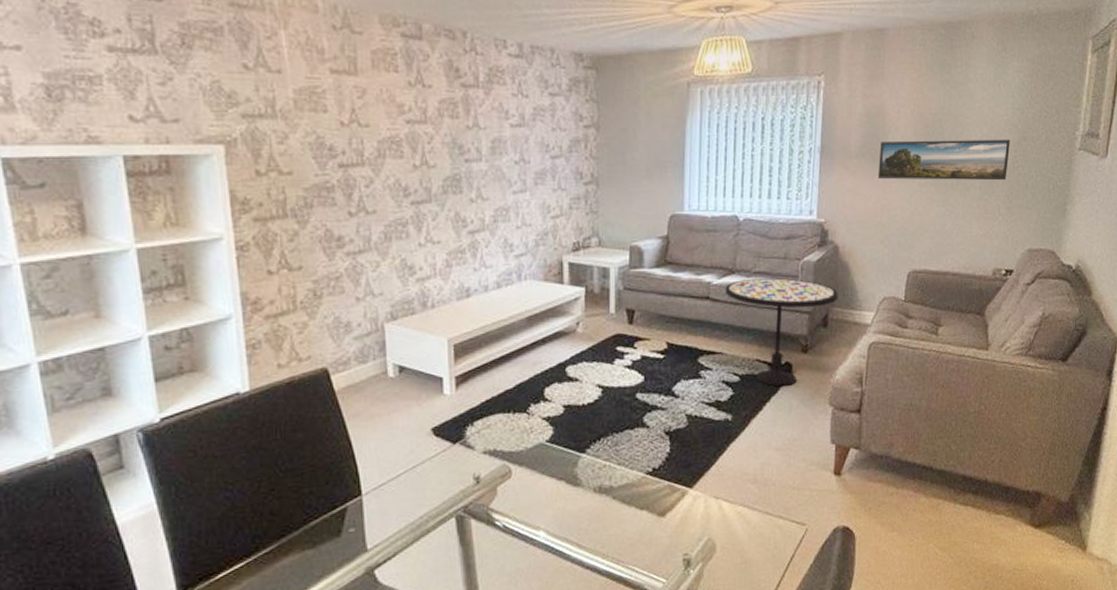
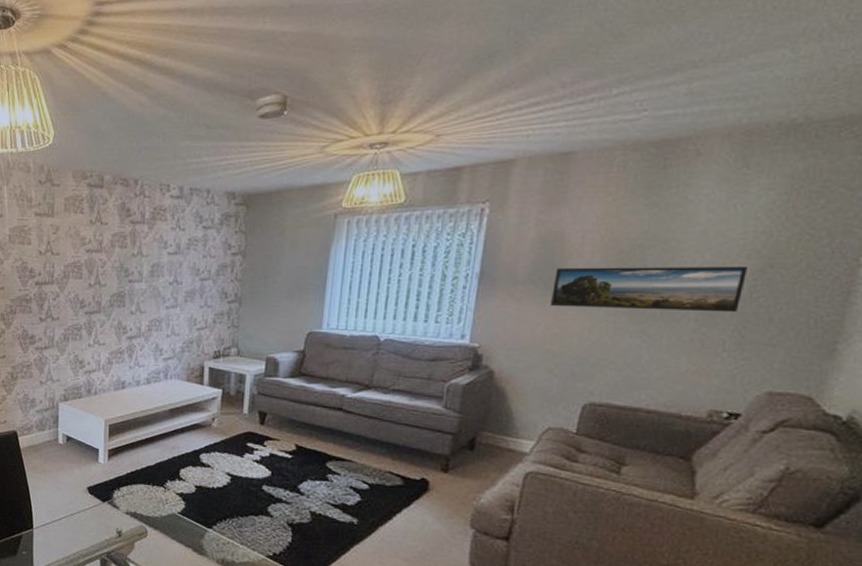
side table: present [725,278,838,387] -> none [359,395,490,501]

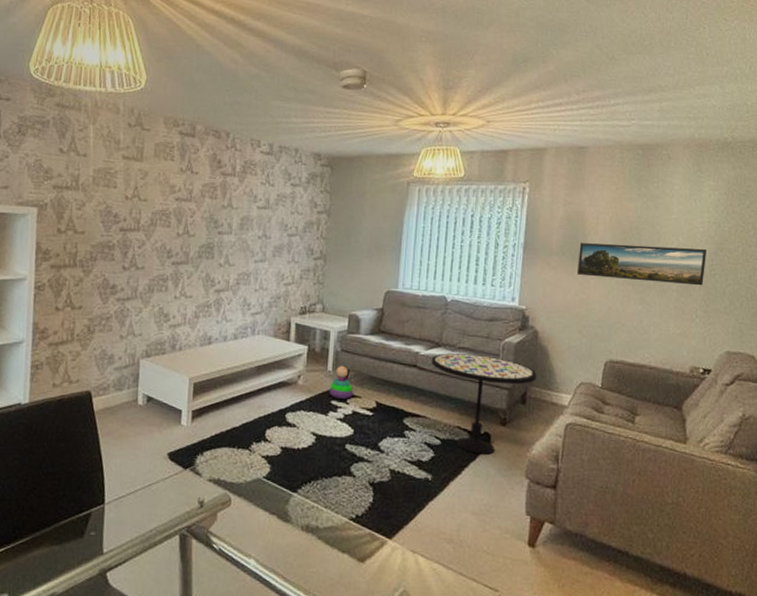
stacking toy: none [245,408,271,442] -> present [329,365,353,399]
side table: none [359,395,490,501] -> present [431,352,537,455]

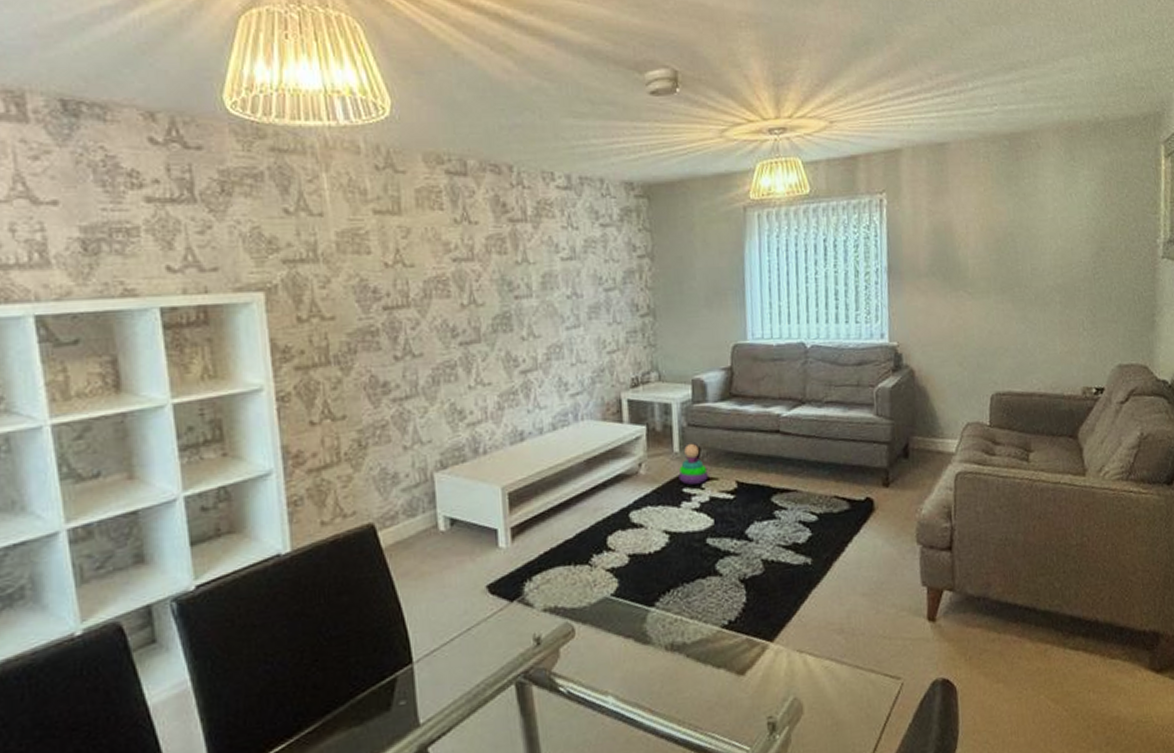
side table: present [431,352,537,455] -> none [795,407,918,525]
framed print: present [578,243,707,286] -> none [950,250,1089,298]

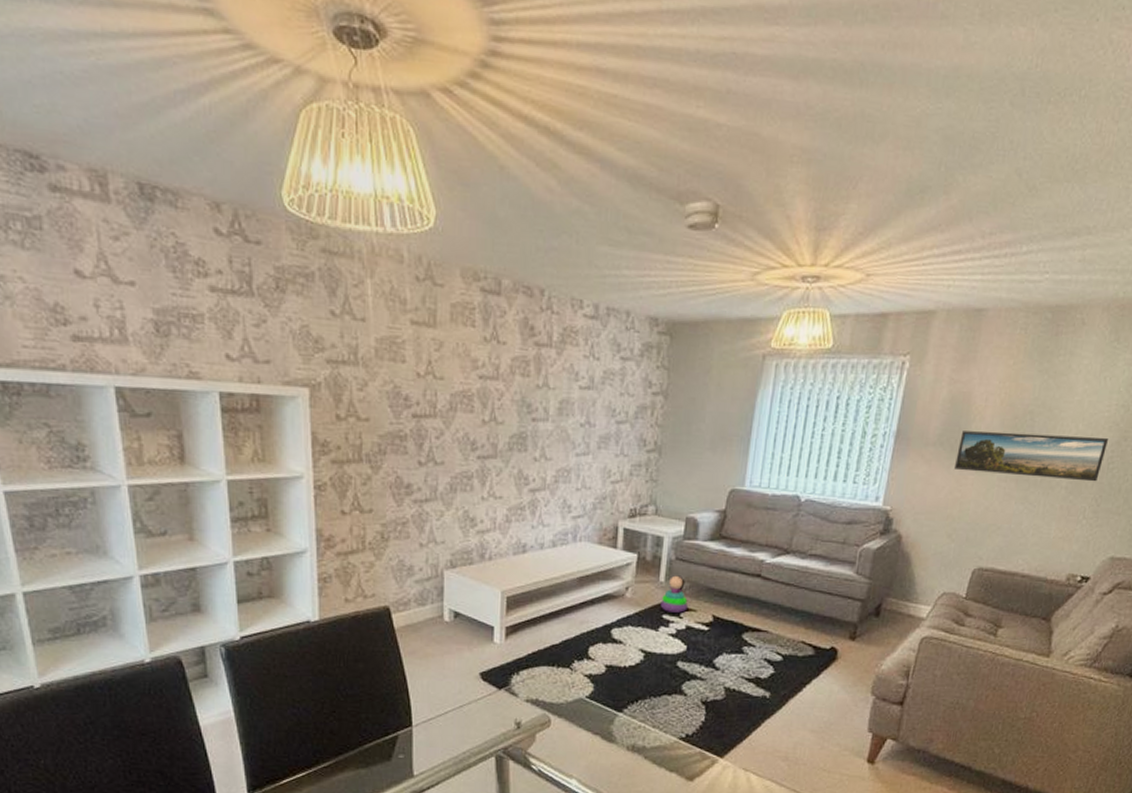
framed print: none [950,250,1089,298] -> present [955,431,1109,482]

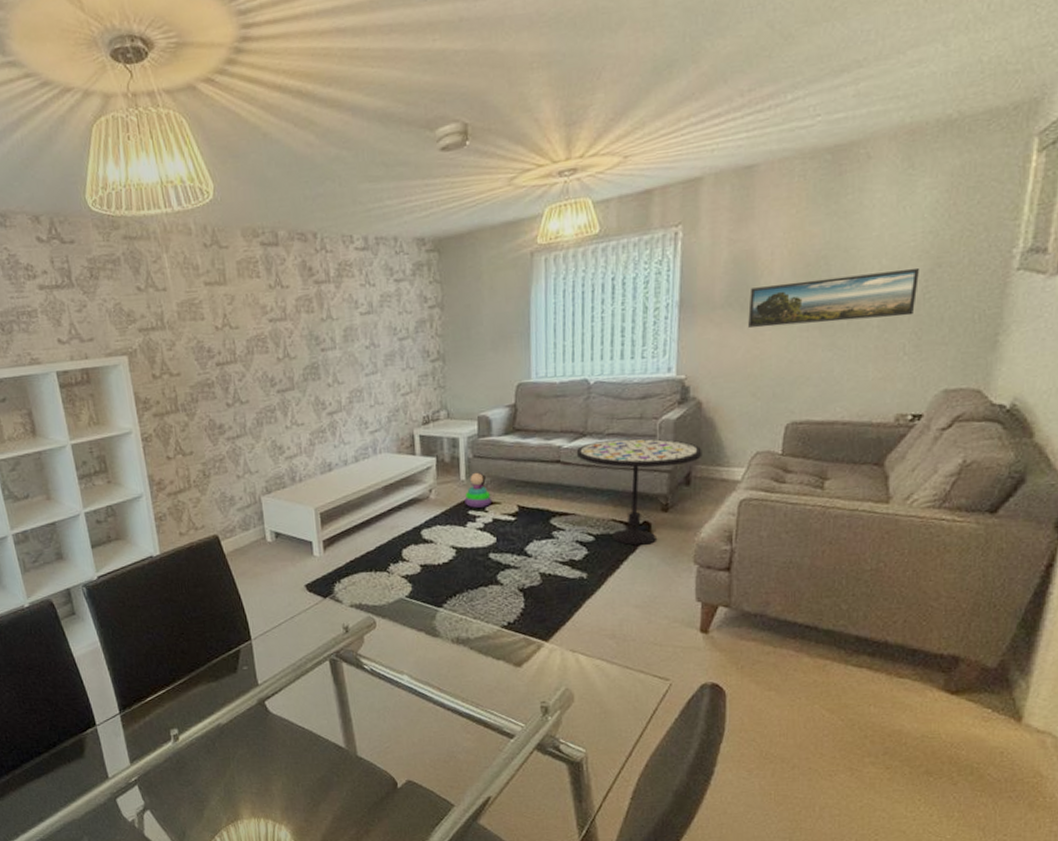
side table: none [777,560,895,671] -> present [576,438,703,546]

